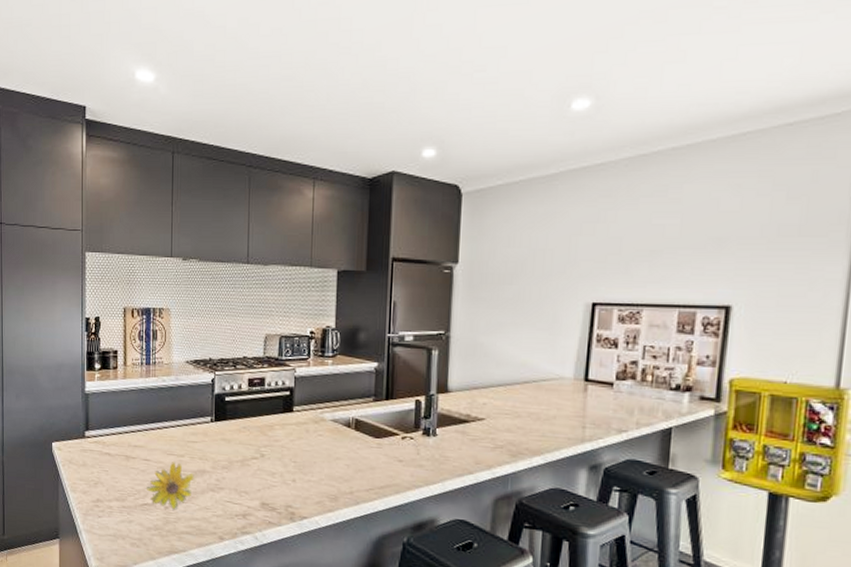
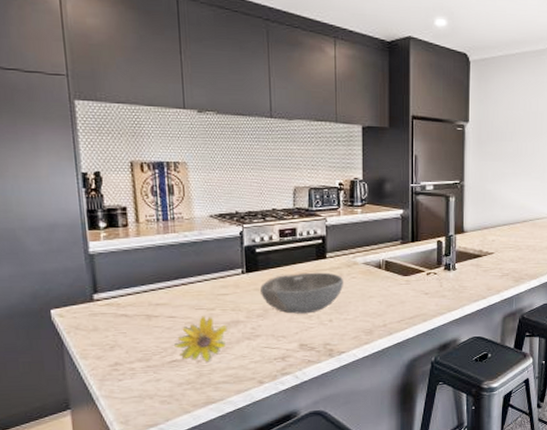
bowl: none [227,425,309,470] -> present [260,272,343,314]

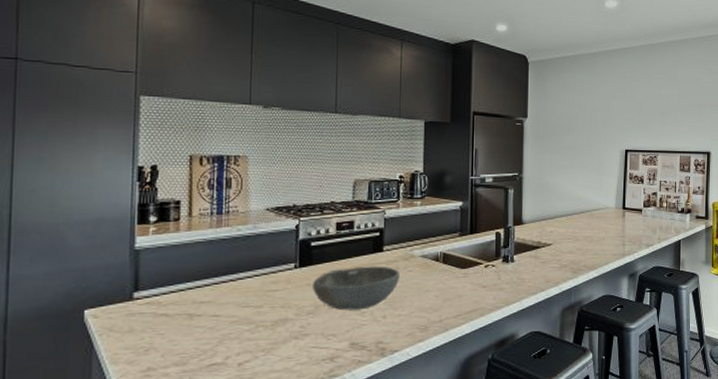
flower: present [174,316,228,364] -> none [215,314,275,367]

